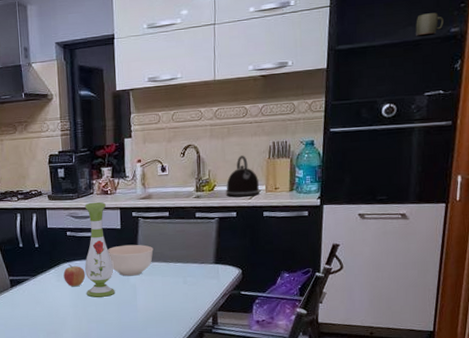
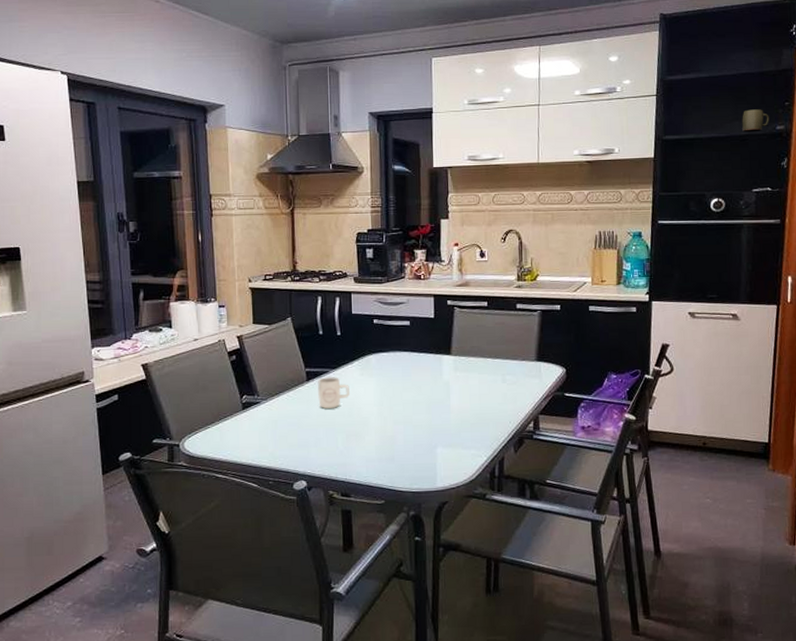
mug: none [20,282,48,311] -> present [318,376,350,409]
fruit: present [63,264,86,286] -> none [368,356,393,382]
vase: present [84,201,115,297] -> none [393,287,426,395]
bowl: present [107,244,154,276] -> none [419,336,470,372]
kettle: present [226,155,260,198] -> none [549,244,586,289]

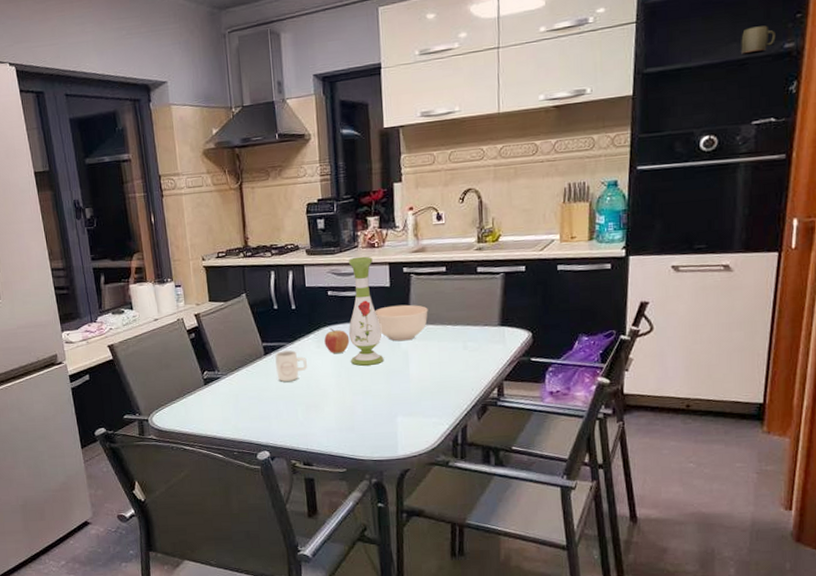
fruit: none [368,356,393,382] -> present [324,328,350,353]
vase: none [393,287,426,395] -> present [348,256,384,366]
bowl: none [419,336,470,372] -> present [375,304,428,342]

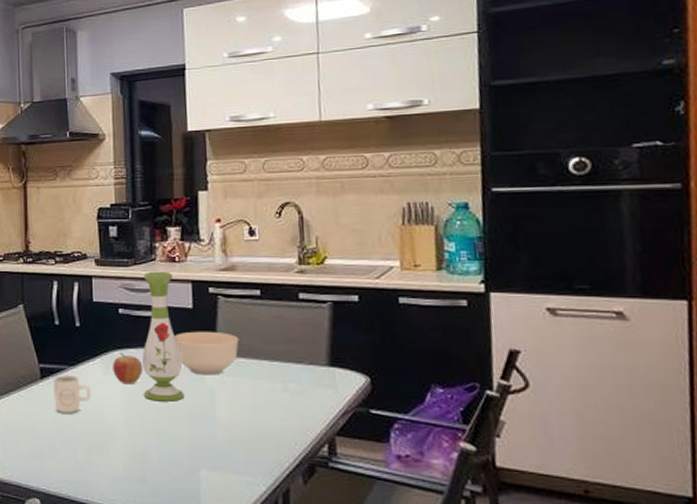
mug: present [741,25,776,56] -> none [607,40,651,71]

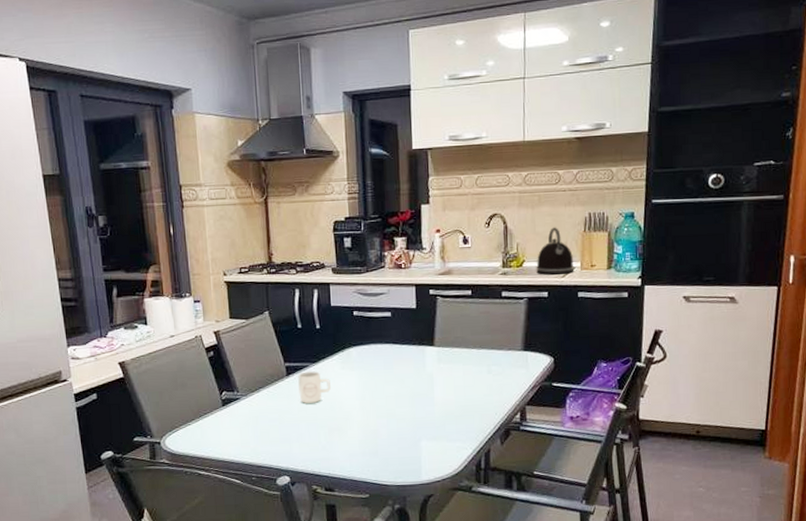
fruit: present [112,353,143,383] -> none [349,349,375,375]
vase: present [142,271,185,402] -> none [374,277,409,388]
bowl: present [174,331,239,375] -> none [400,327,454,364]
kettle: none [341,219,392,275] -> present [536,227,574,275]

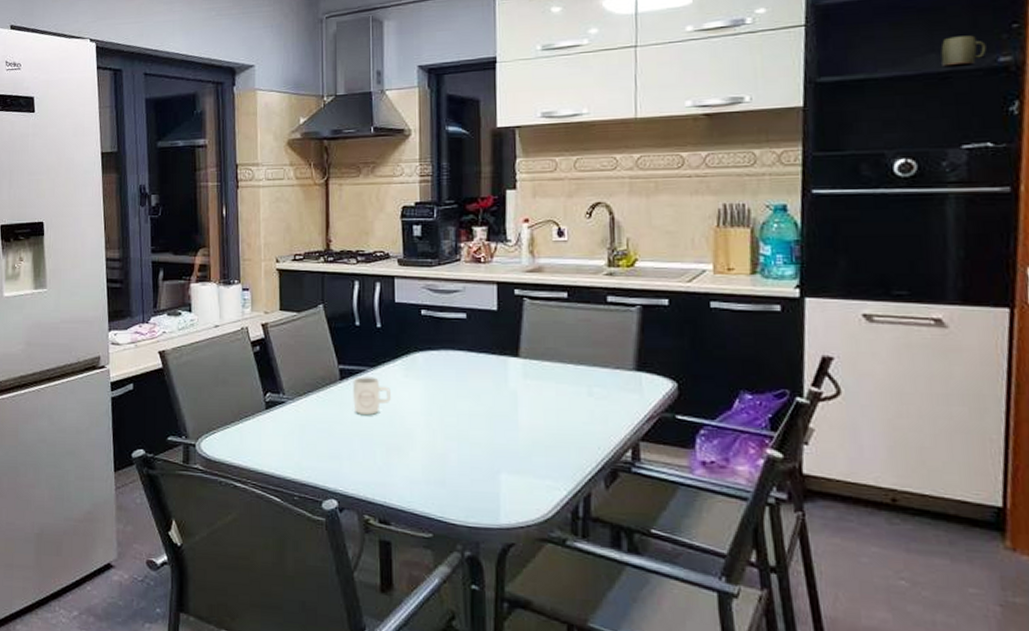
kettle: present [536,227,574,275] -> none [652,220,705,278]
mug: none [744,75,774,101] -> present [940,35,987,68]

